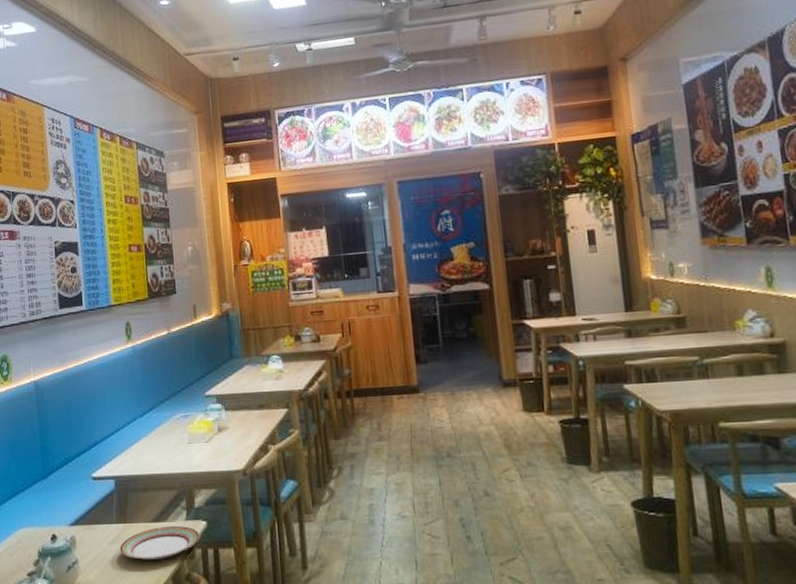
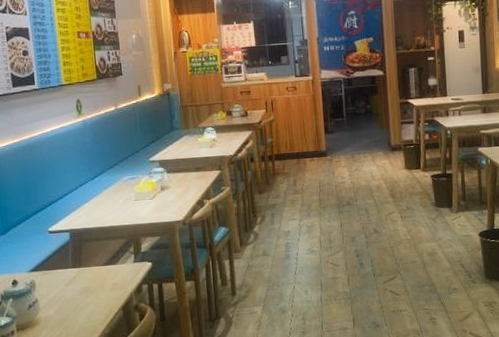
plate: present [119,526,200,560] -> none [75,267,146,296]

